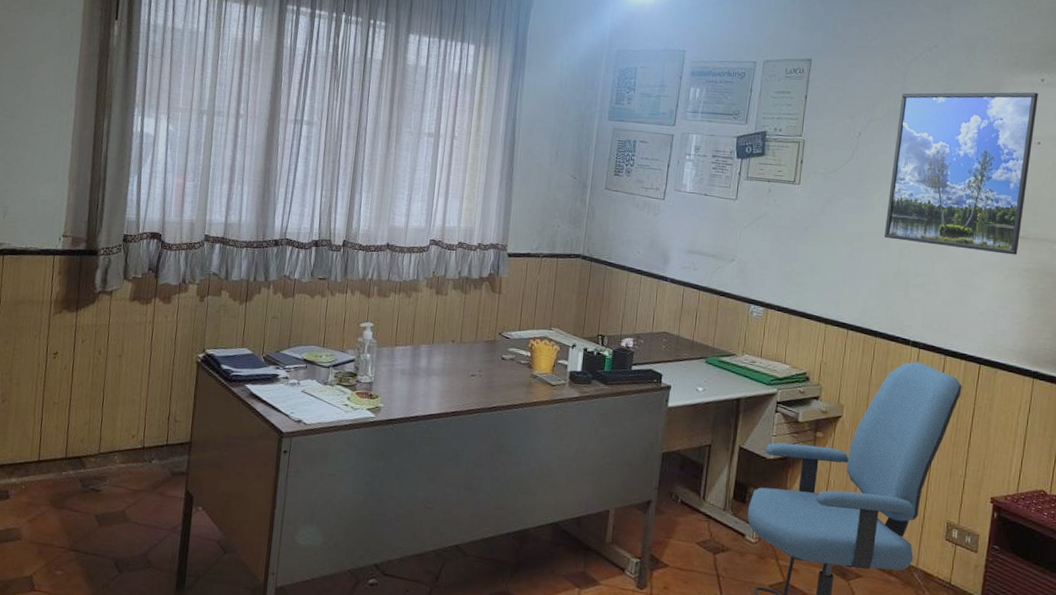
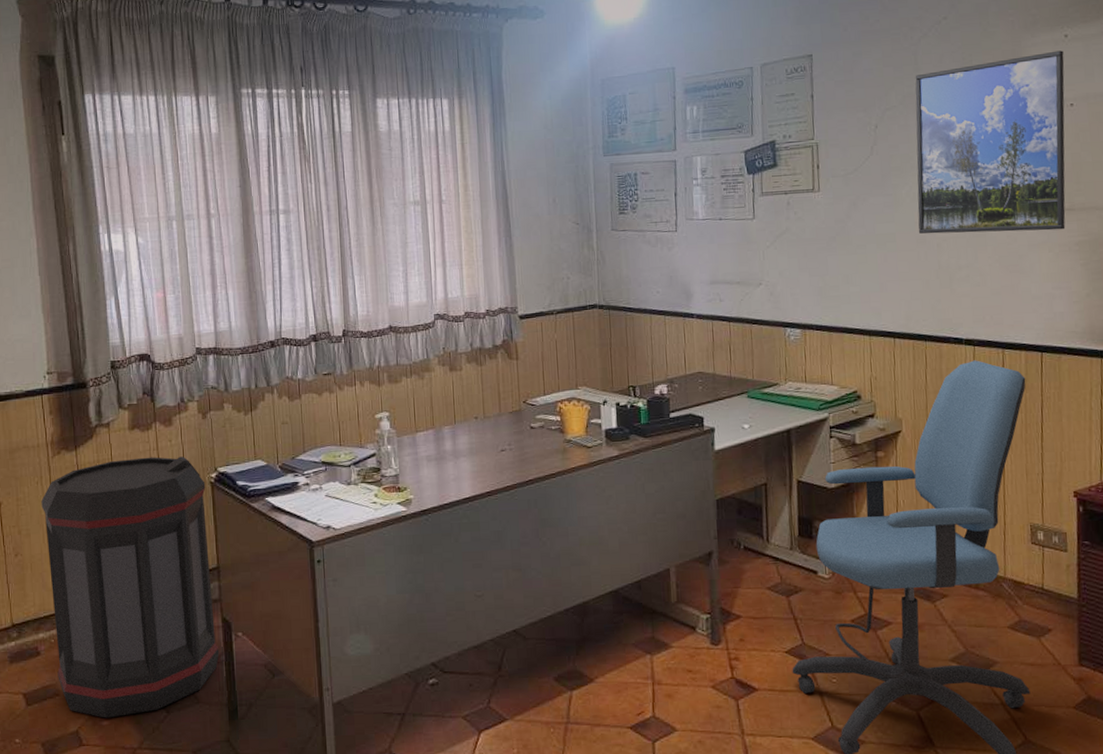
trash can: none [22,327,192,569] -> present [41,456,220,718]

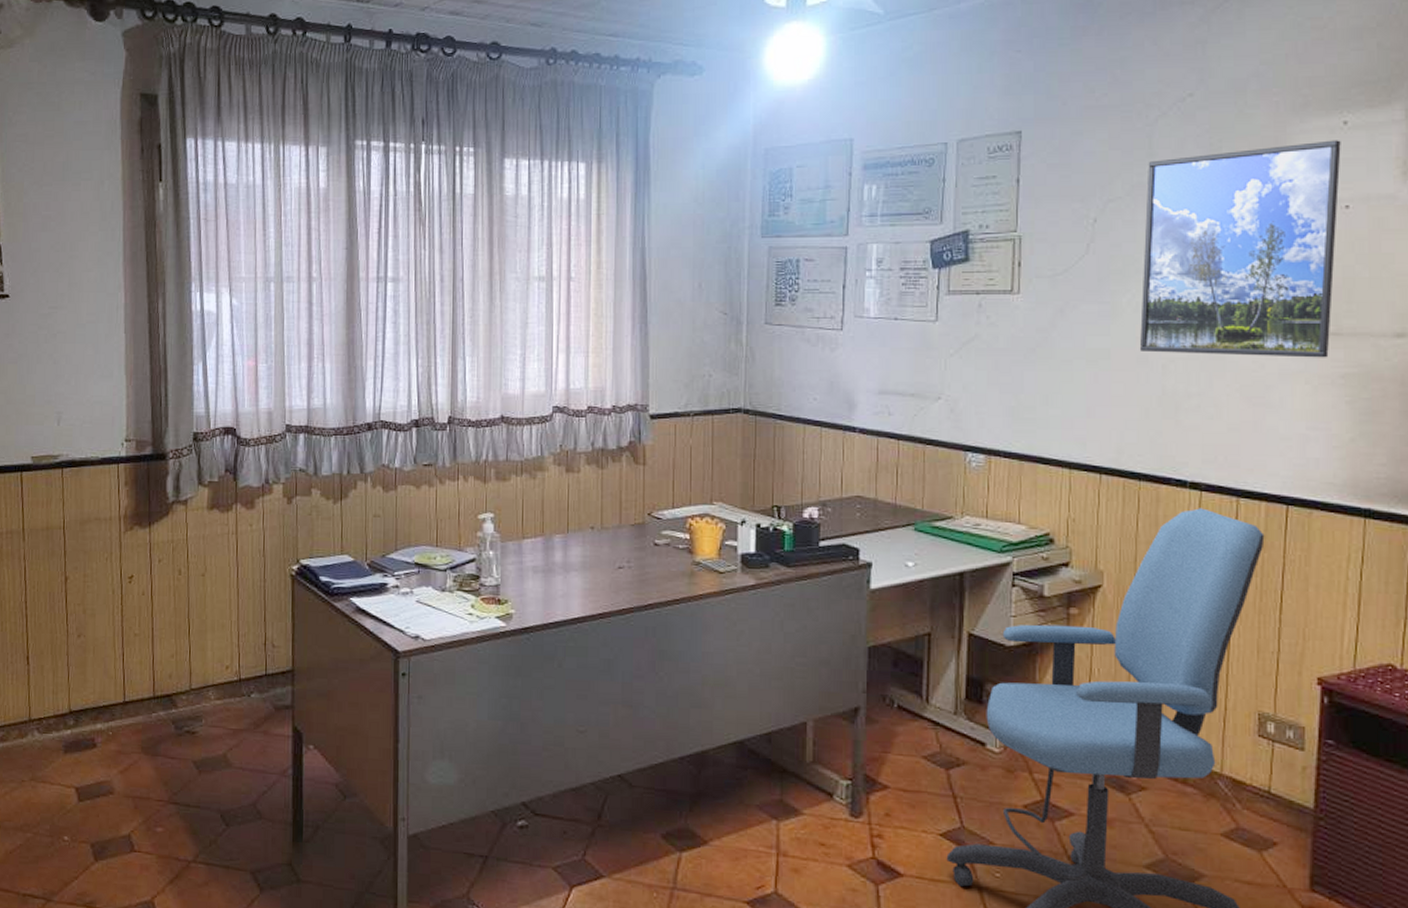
trash can: present [41,456,220,718] -> none [109,541,288,825]

